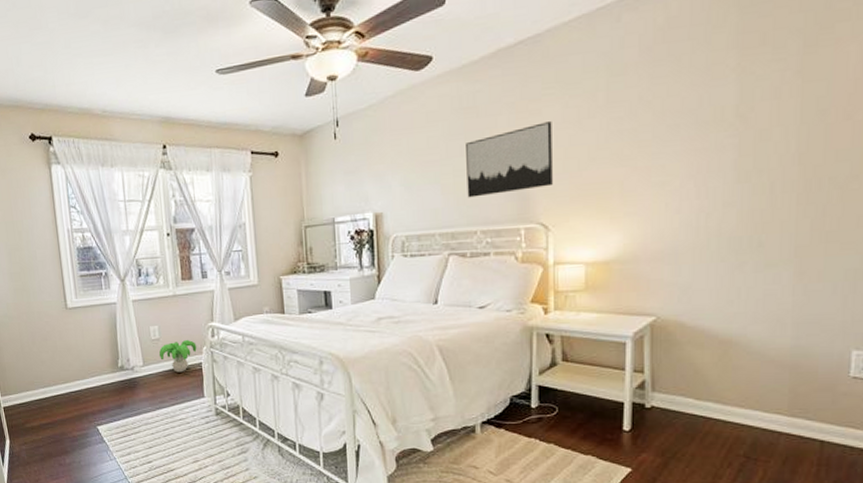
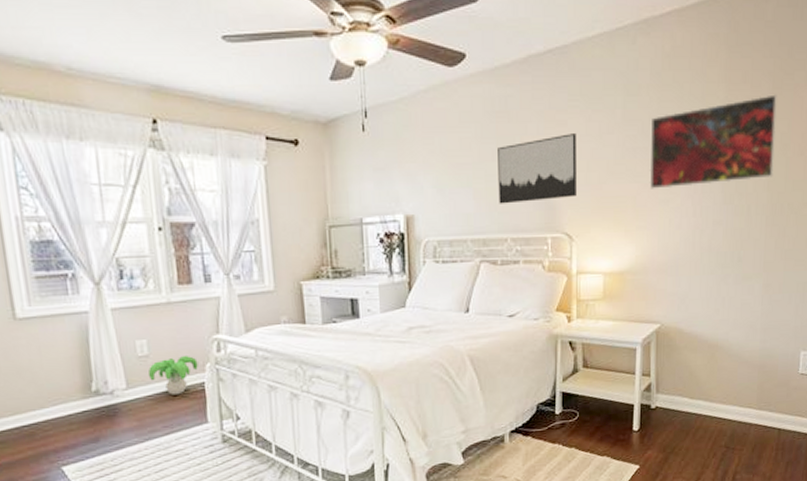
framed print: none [639,53,810,173] -> present [649,94,777,189]

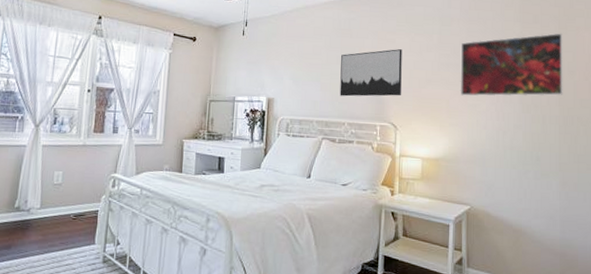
decorative plant: present [147,356,198,395] -> none [58,188,96,218]

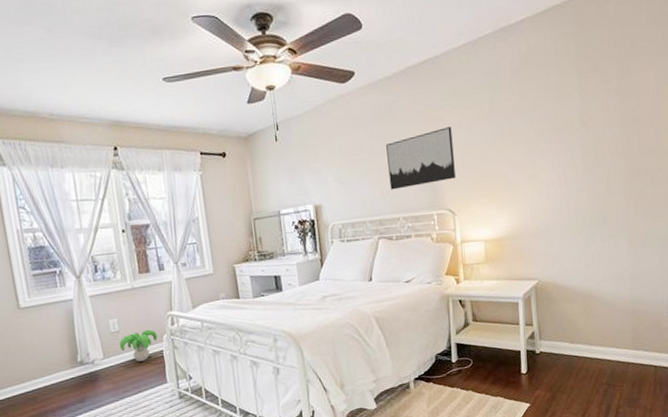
decorative plant: none [58,188,96,218] -> present [119,330,158,362]
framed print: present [460,33,563,96] -> none [515,77,628,167]

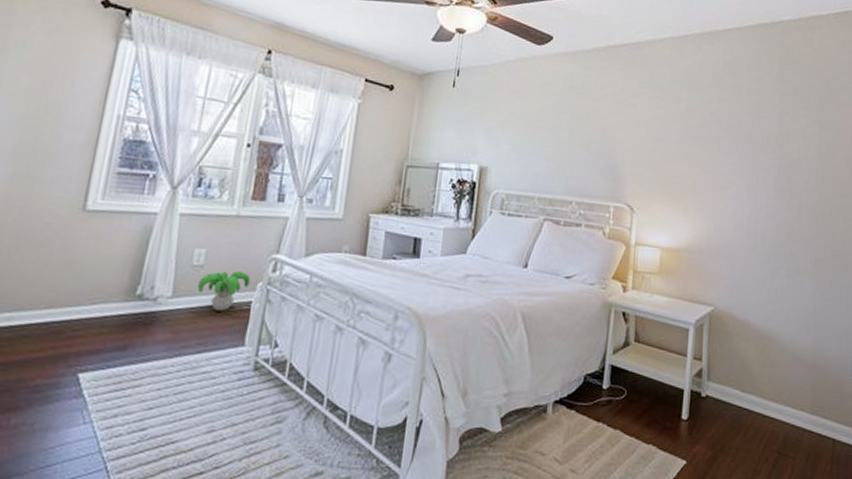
wall art: present [386,127,455,190] -> none [568,115,644,172]

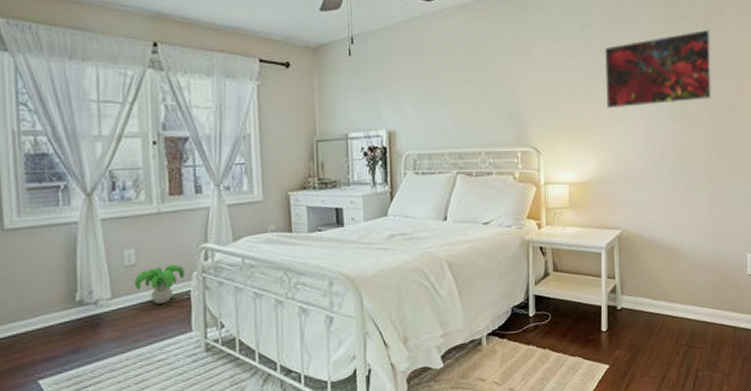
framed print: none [708,108,824,181] -> present [605,29,712,109]

